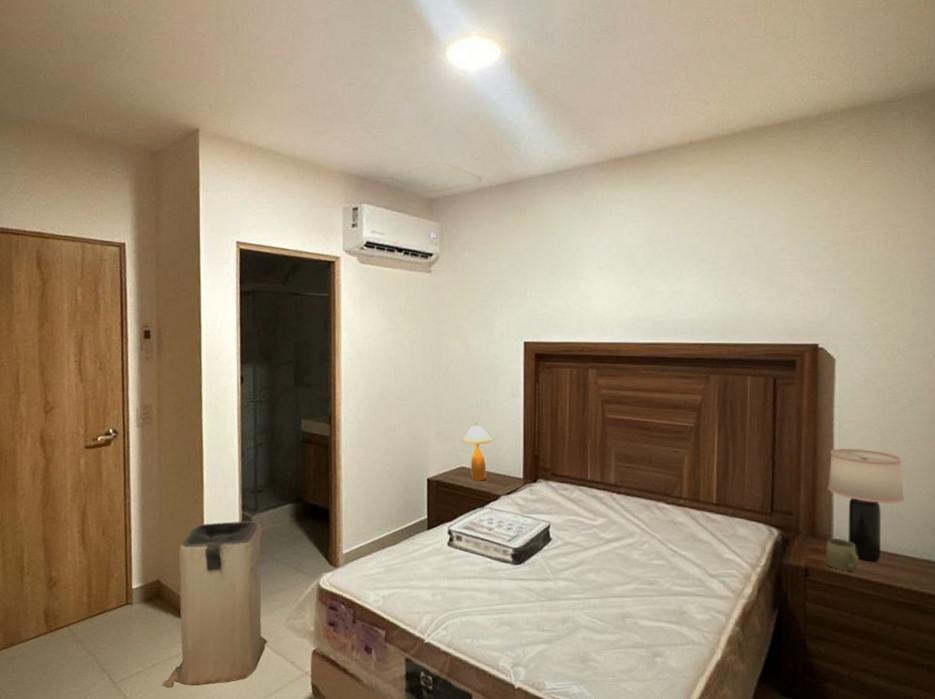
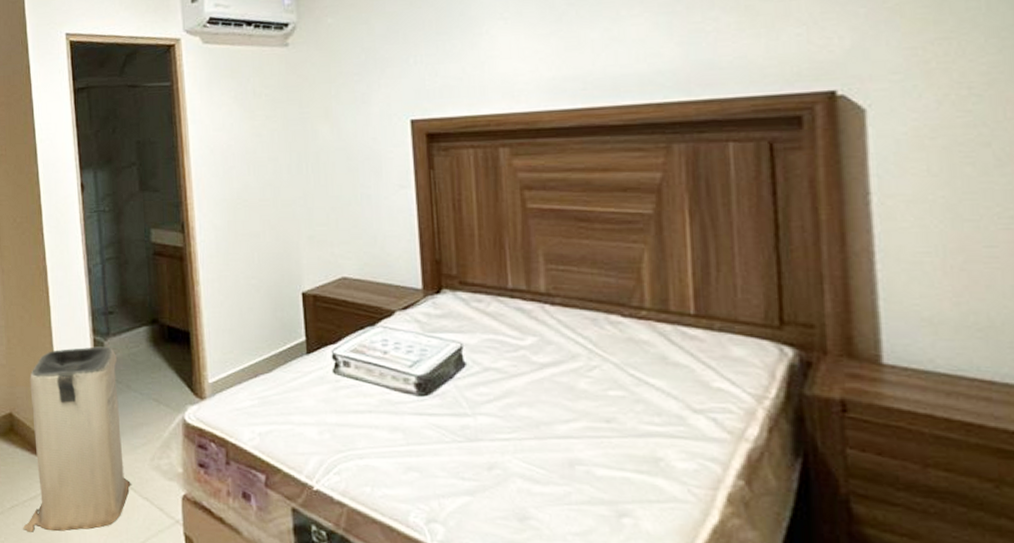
table lamp: present [461,423,493,481] -> none [340,223,380,294]
mug: present [826,538,860,572] -> none [871,359,930,407]
table lamp: present [828,448,905,562] -> none [867,233,1001,393]

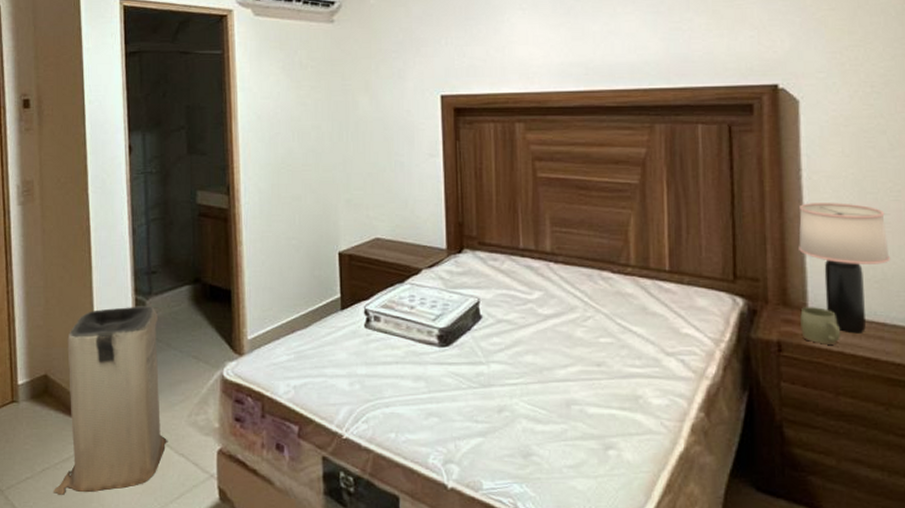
table lamp: none [867,233,1001,393] -> present [798,203,891,334]
mug: none [871,359,930,407] -> present [800,307,841,346]

